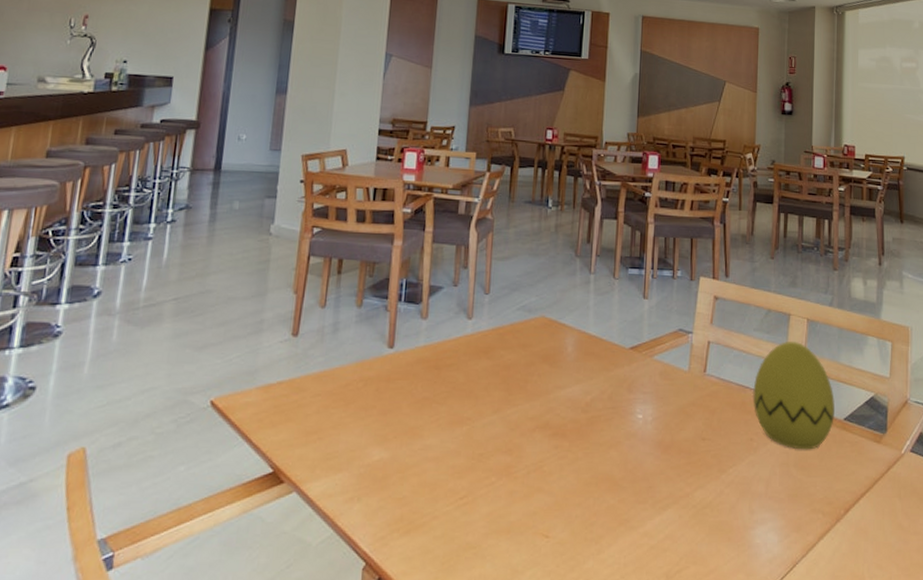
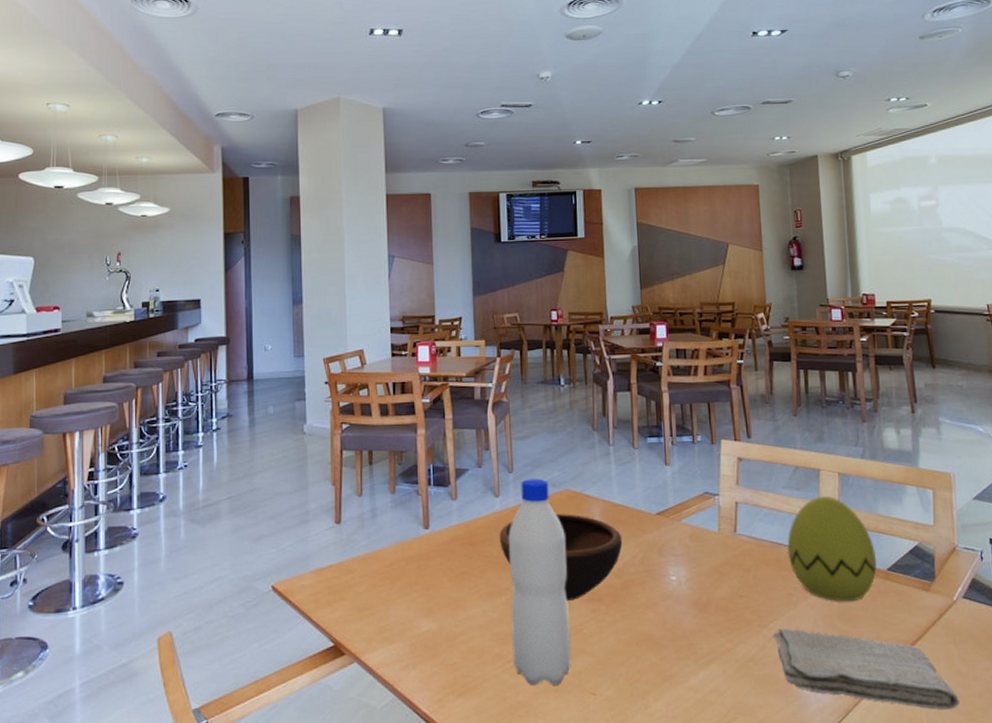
water bottle: none [466,302,536,527] -> present [508,478,571,686]
bowl: none [466,342,593,434] -> present [499,514,623,601]
washcloth: none [731,474,899,564] -> present [773,628,959,710]

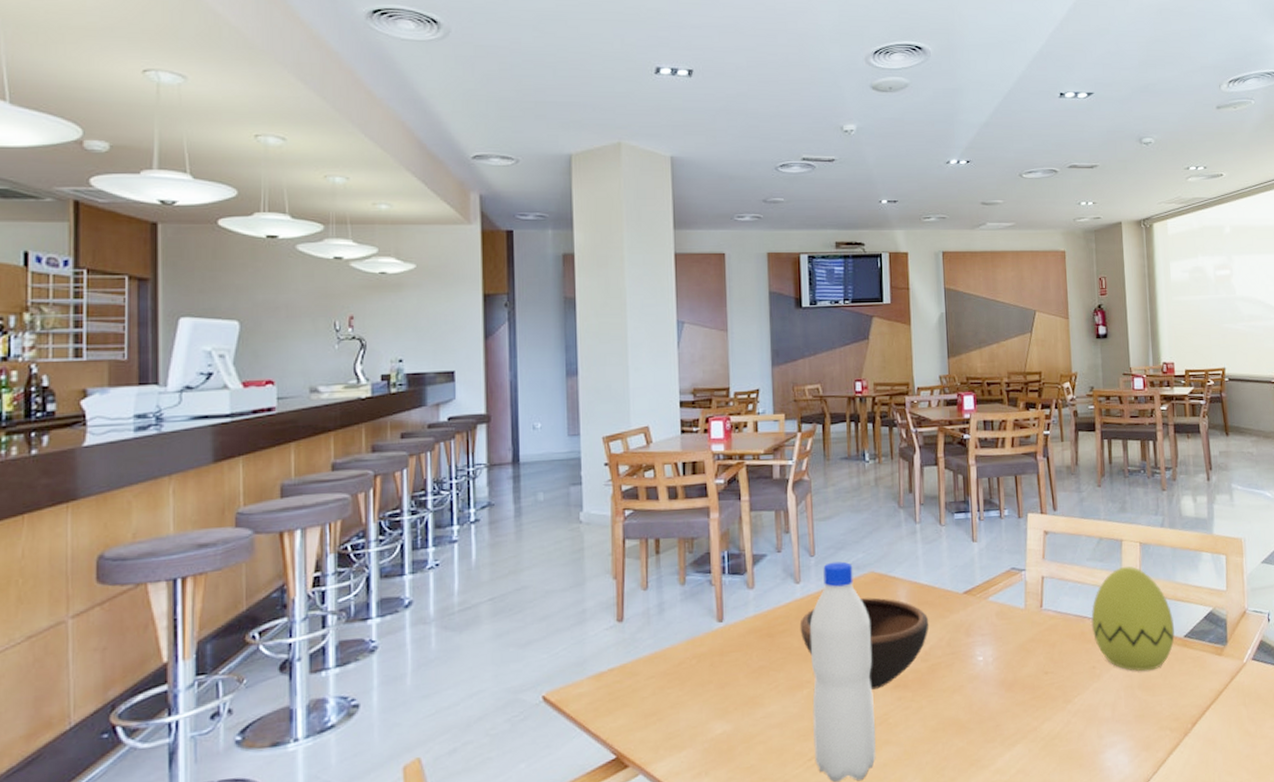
washcloth: present [773,628,959,710] -> none [1077,701,1248,771]

